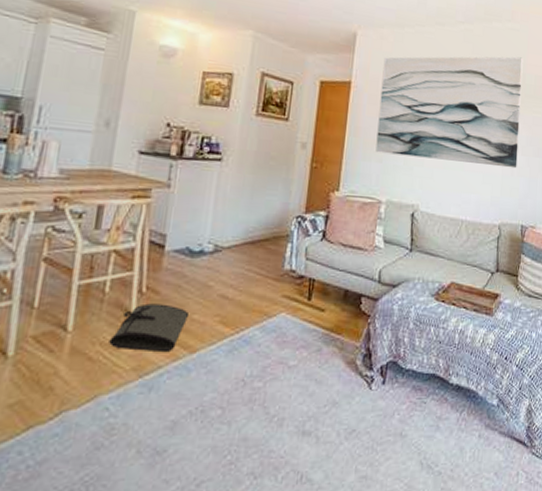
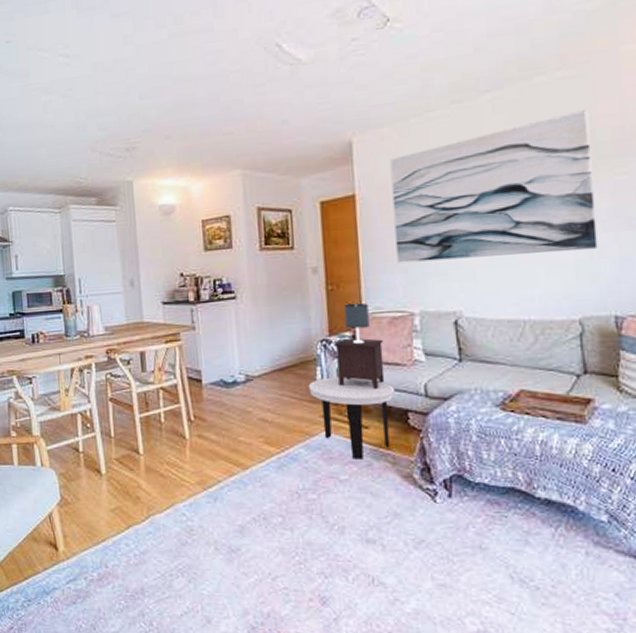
tool roll: present [109,303,190,353] -> none [173,429,236,470]
side table: none [276,255,355,344] -> present [308,377,396,459]
table lamp: none [305,183,352,271] -> present [334,303,385,389]

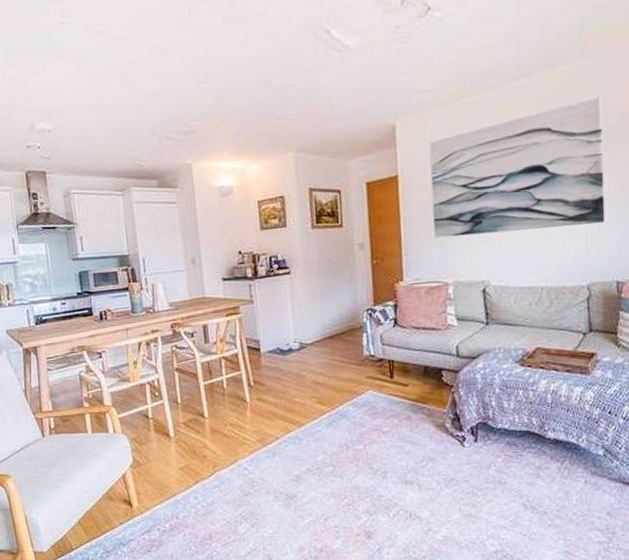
side table: present [308,377,396,459] -> none [355,341,431,414]
table lamp: present [334,303,385,389] -> none [379,275,422,351]

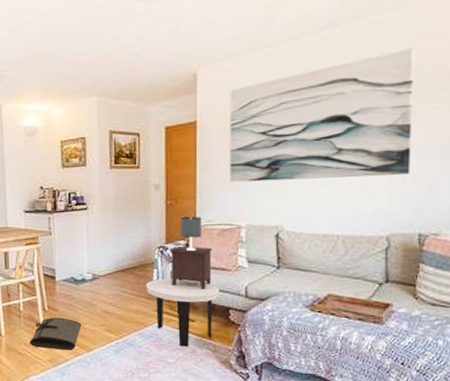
tool roll: none [236,392,292,428] -> present [30,317,82,351]
side table: none [355,341,431,414] -> present [145,278,220,347]
table lamp: none [379,275,422,351] -> present [170,216,213,289]

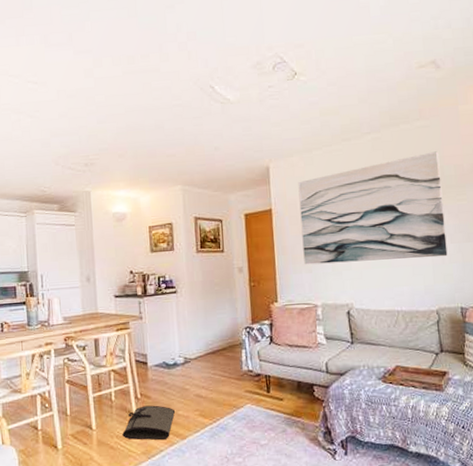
side table: present [145,278,220,347] -> none [235,358,304,427]
table lamp: present [170,216,213,289] -> none [256,296,296,367]

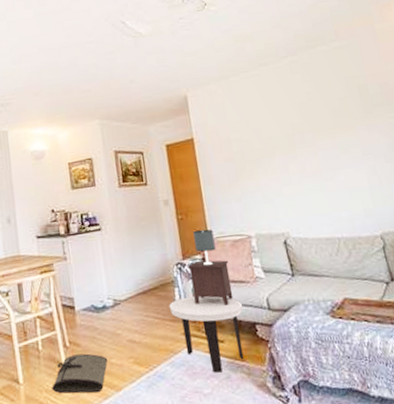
side table: none [235,358,304,427] -> present [169,296,244,373]
table lamp: none [256,296,296,367] -> present [188,229,233,305]
wall art: present [298,151,448,265] -> none [218,70,385,194]

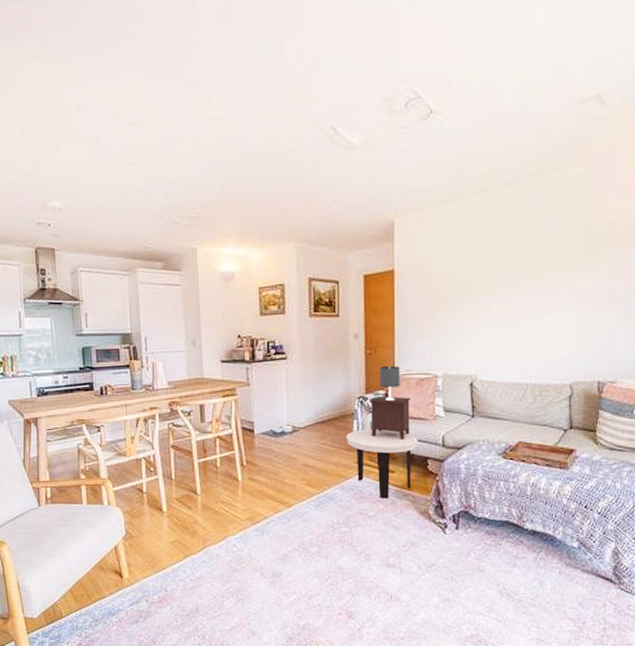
tool roll: present [52,353,108,394] -> none [227,473,282,508]

